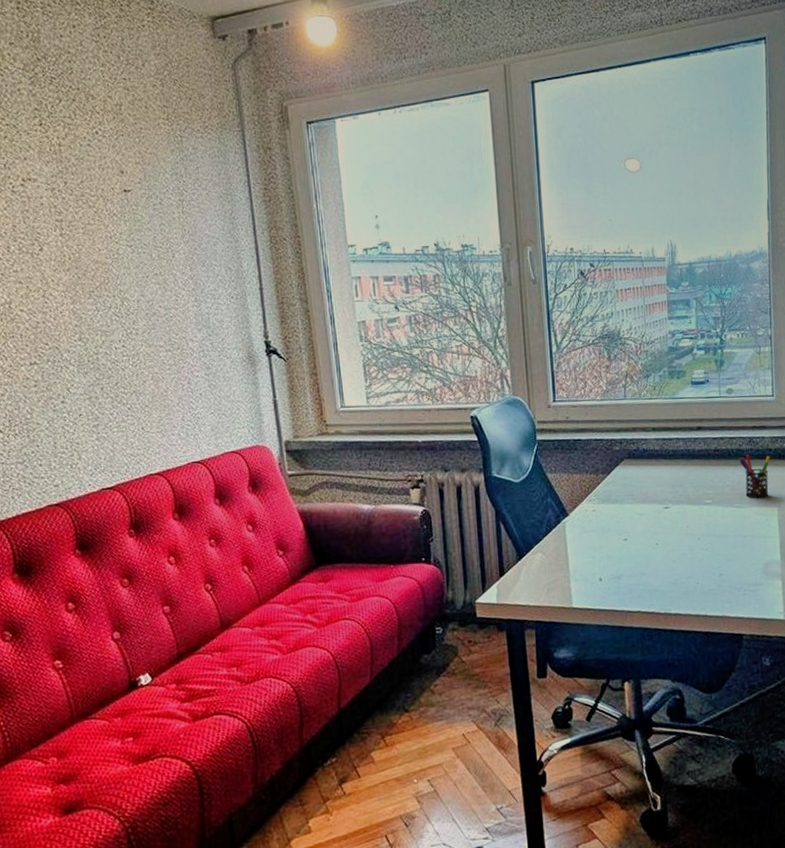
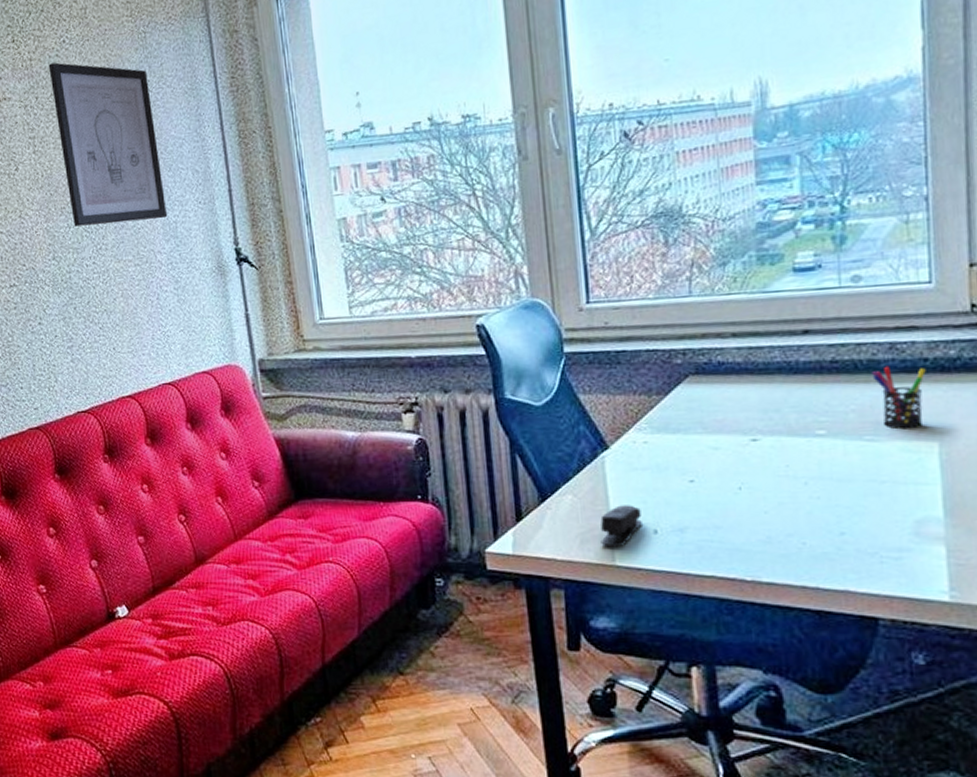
wall art: none [79,152,201,311] -> present [48,62,168,227]
stapler: none [562,559,591,594] -> present [600,505,642,548]

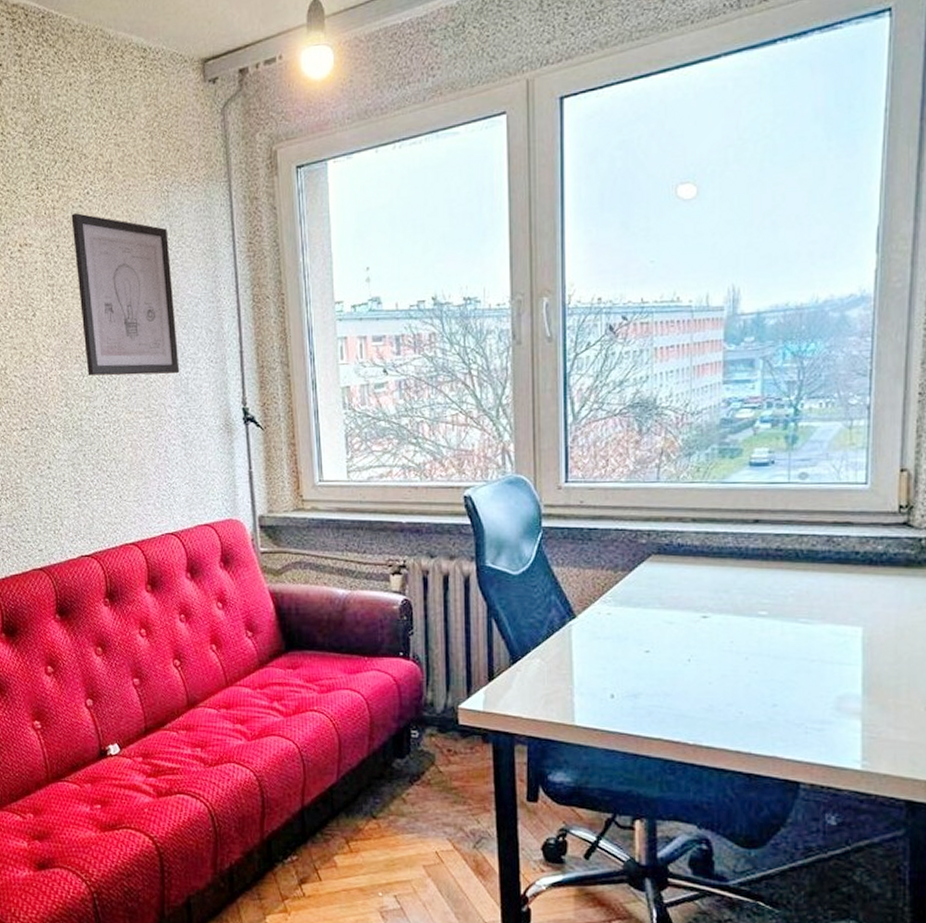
stapler: present [600,505,642,548] -> none [563,670,601,709]
pen holder: present [871,366,926,430] -> none [810,556,856,615]

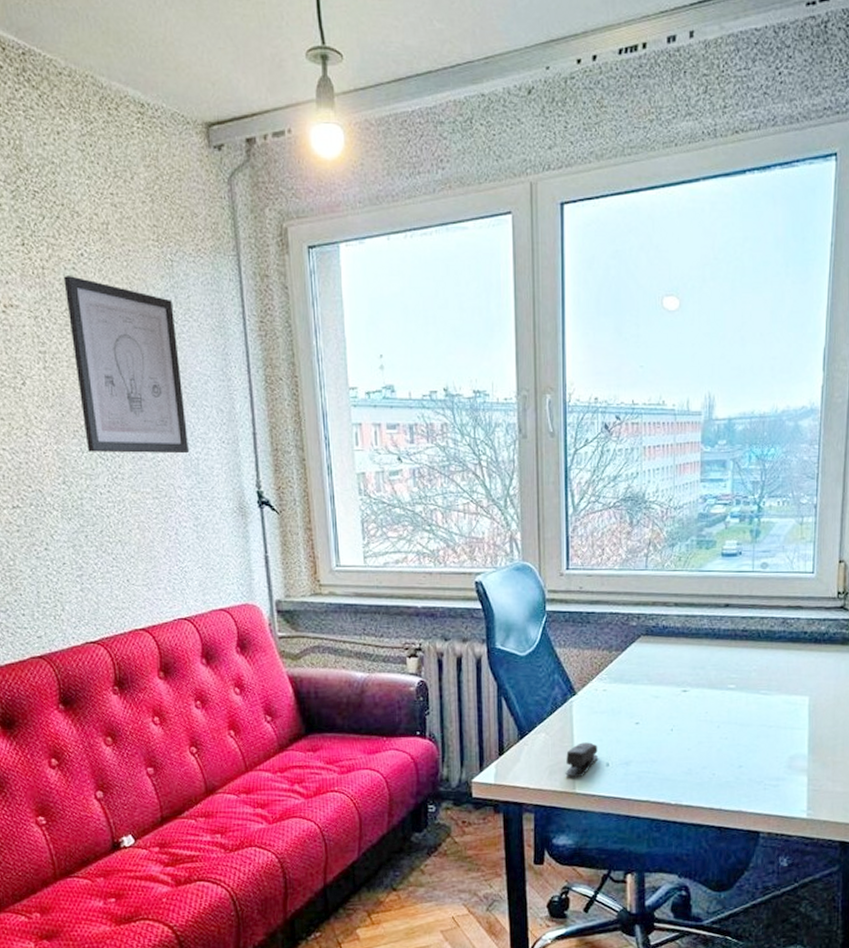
stapler: none [563,670,601,709] -> present [565,742,598,778]

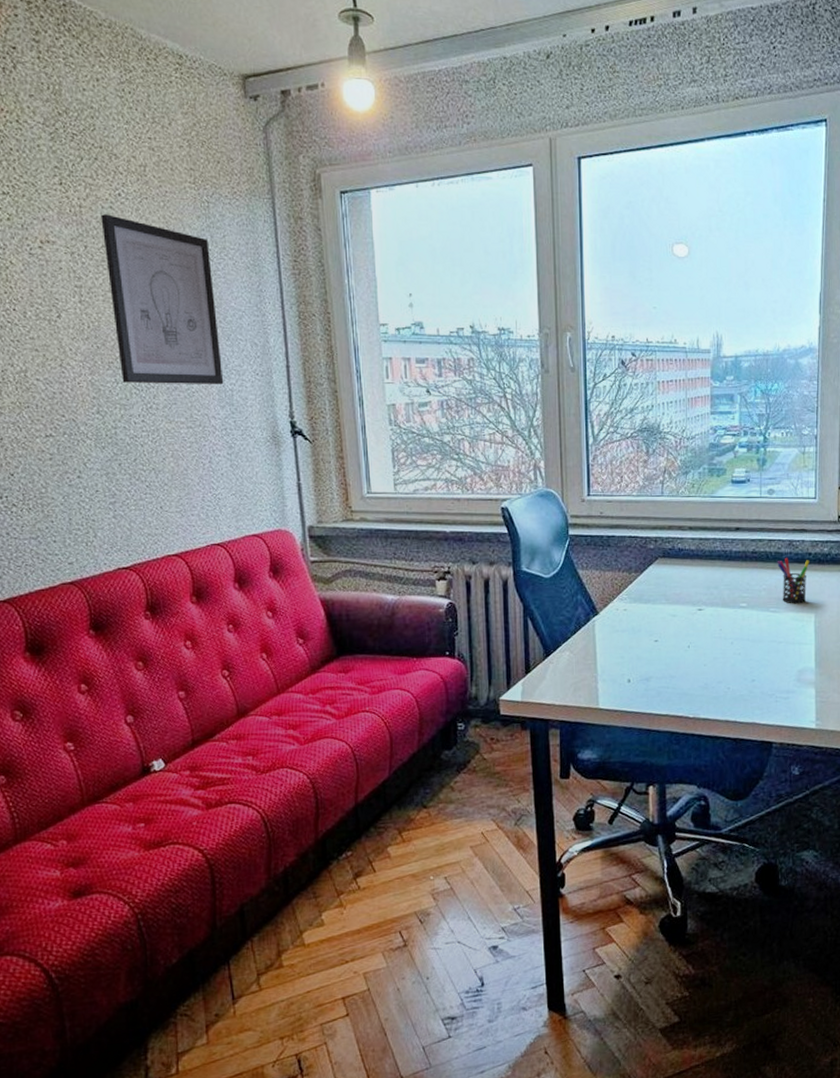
stapler: present [565,742,598,778] -> none [589,659,620,694]
pen holder: none [769,636,805,686] -> present [777,557,810,604]

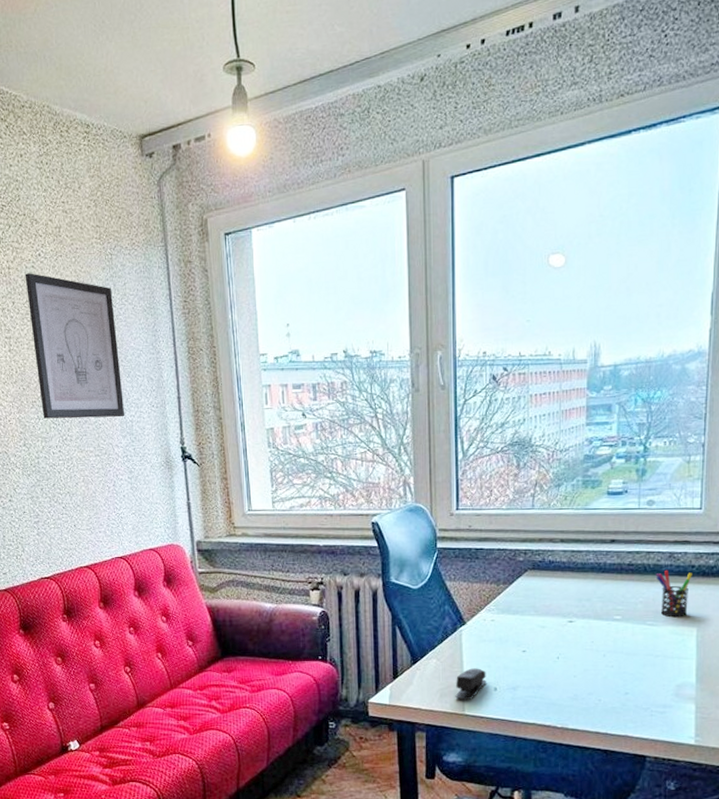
stapler: none [589,659,620,694] -> present [455,668,486,701]

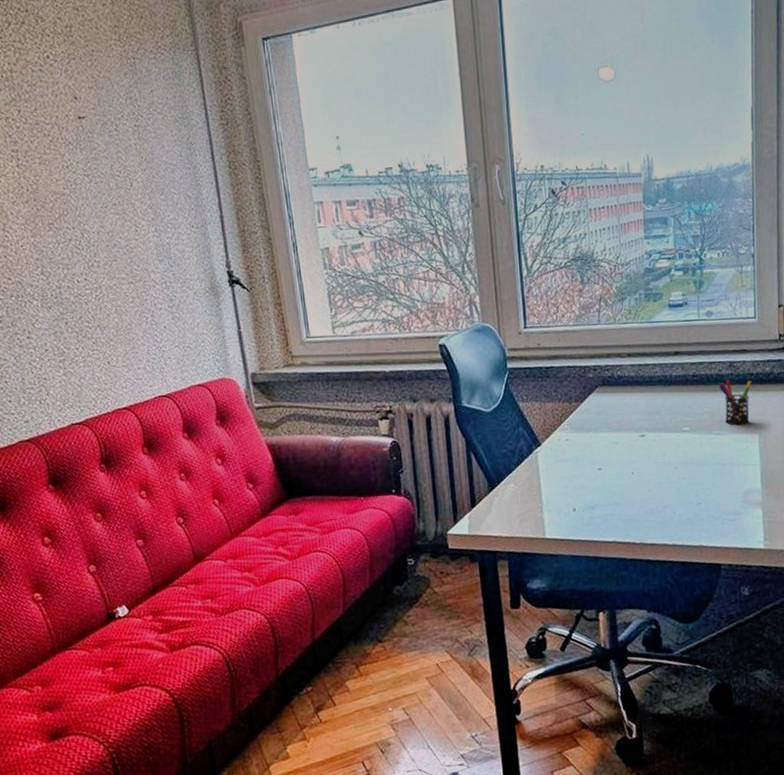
wall art: present [25,273,125,419] -> none [31,77,161,243]
stapler: present [455,668,486,701] -> none [535,489,565,524]

